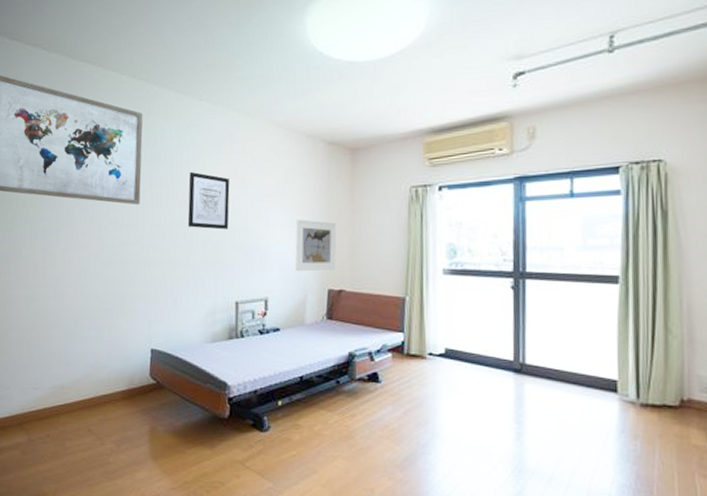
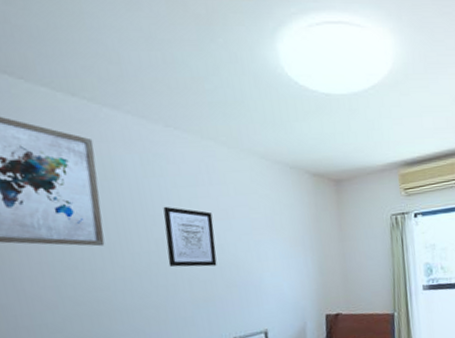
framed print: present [295,219,337,271] -> none [288,250,331,301]

